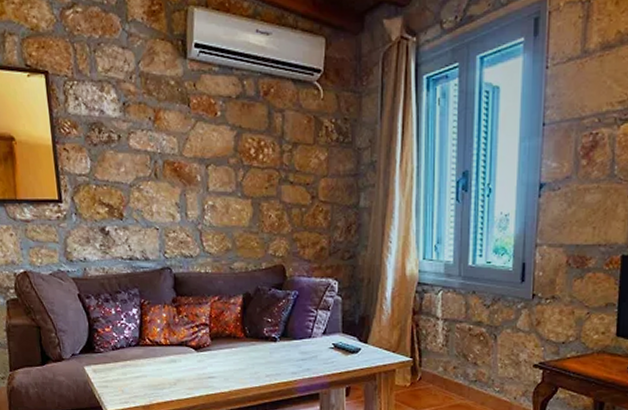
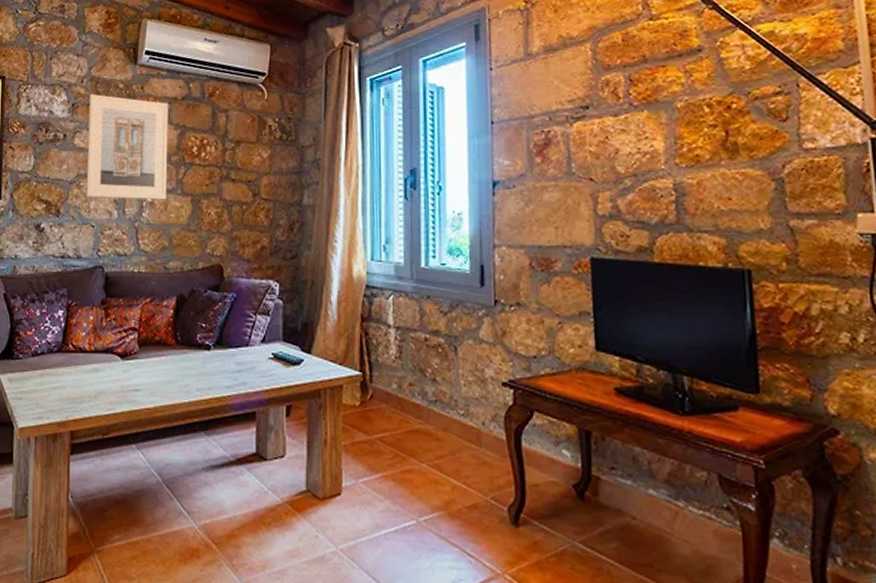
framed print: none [140,91,227,203] -> present [86,93,169,200]

